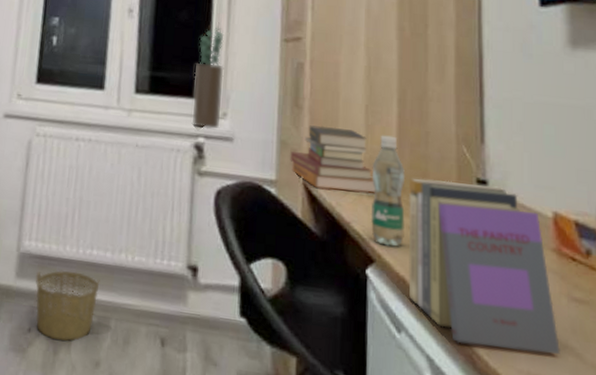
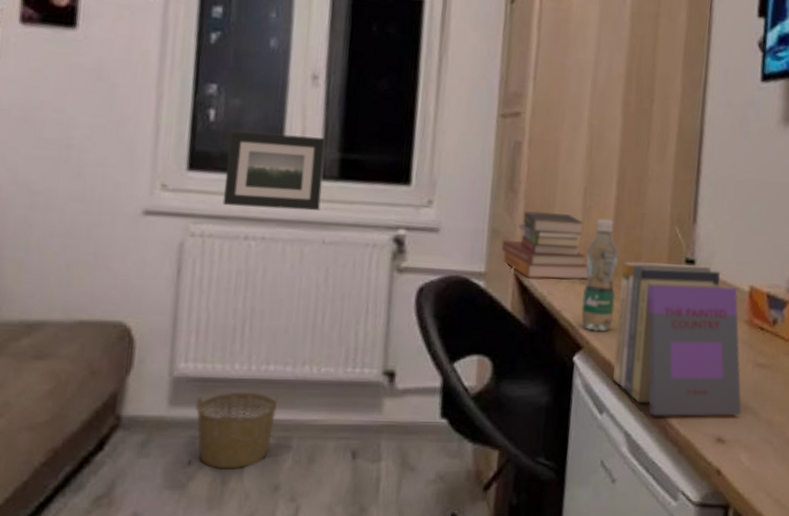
picture frame: none [60,53,138,119] -> present [222,131,325,211]
vase: present [191,22,224,129] -> none [391,93,432,220]

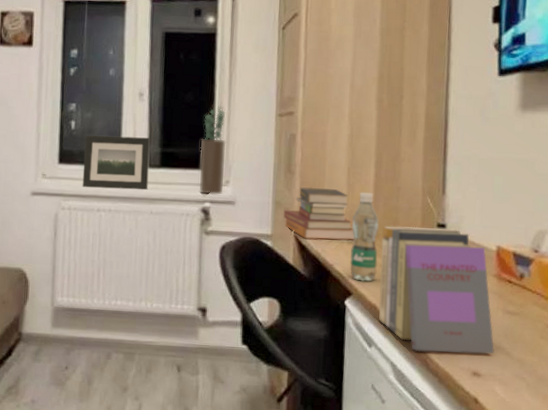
basket: present [195,391,279,470] -> none [69,319,125,374]
vase: none [391,93,432,220] -> present [198,102,226,196]

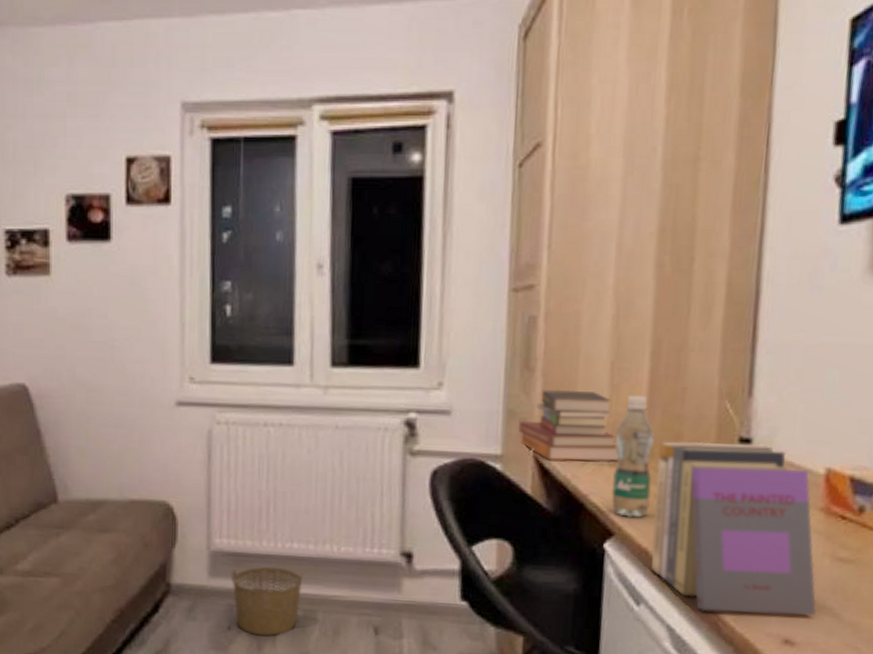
basket: none [69,319,125,374] -> present [230,566,303,637]
picture frame: present [82,135,150,191] -> none [243,323,334,397]
vase: present [198,102,226,196] -> none [400,273,439,403]

